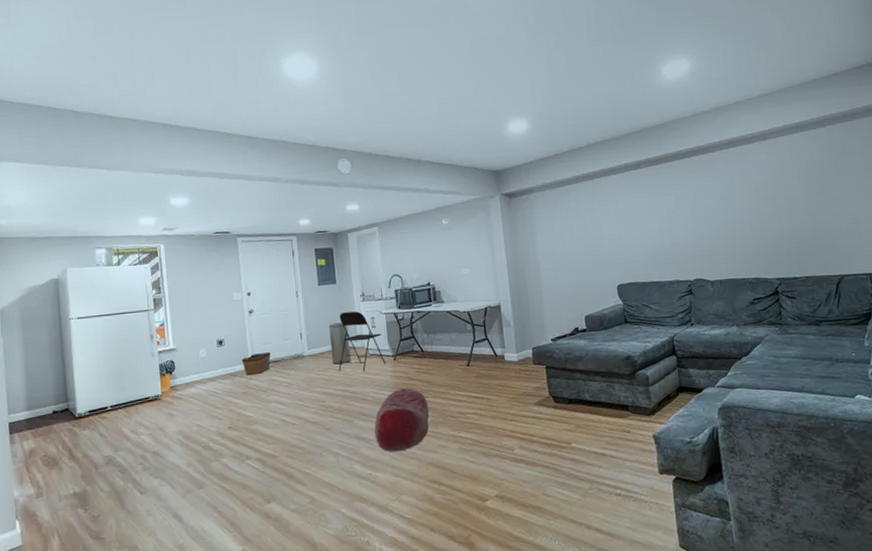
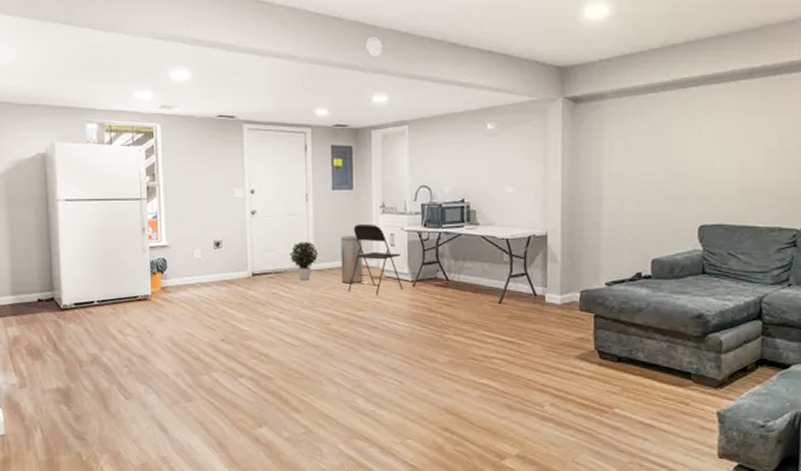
bicycle basket: present [241,352,271,376] -> none [240,261,273,285]
potted plant: none [285,332,310,367] -> present [290,241,318,281]
bean bag chair: present [374,388,430,452] -> none [383,319,449,390]

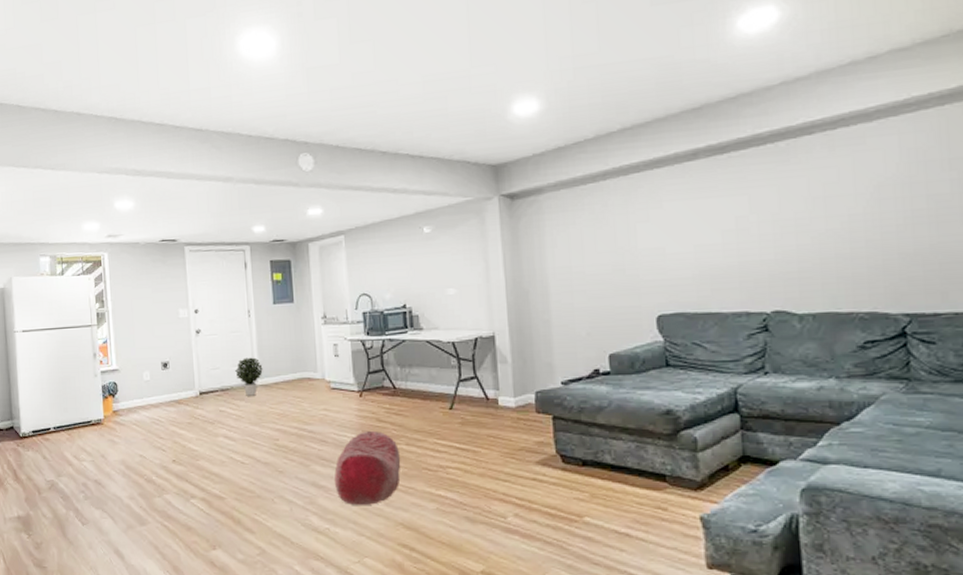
pedal bin: present [341,235,363,284] -> none [285,348,309,398]
folding chair: present [348,224,403,296] -> none [294,336,350,408]
bean bag chair: none [383,319,449,390] -> present [334,430,401,505]

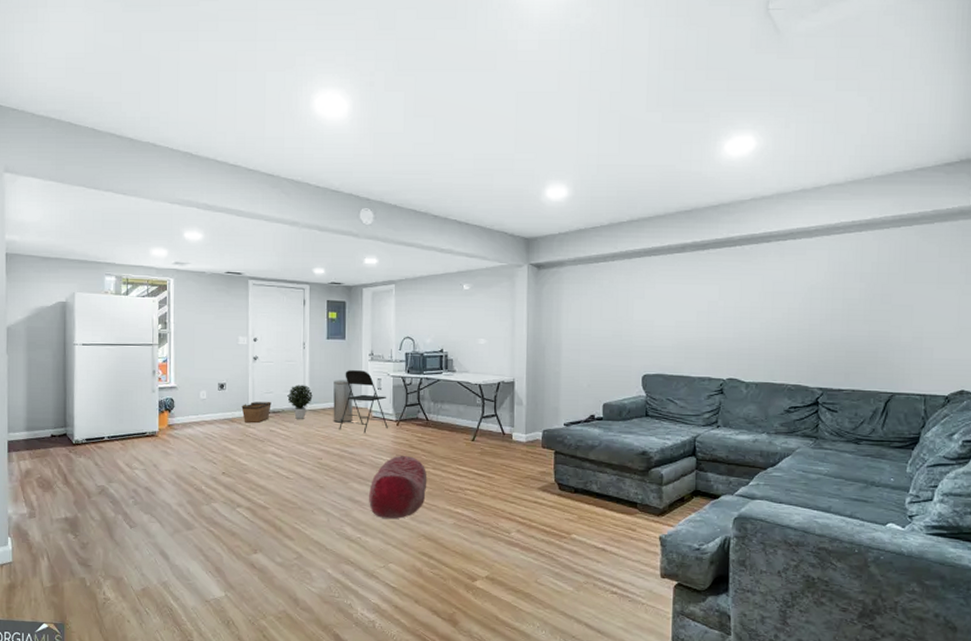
bicycle basket: none [187,379,219,404] -> present [241,402,271,424]
pedal bin: none [285,348,309,398] -> present [333,380,353,423]
folding chair: none [294,336,350,408] -> present [339,370,388,434]

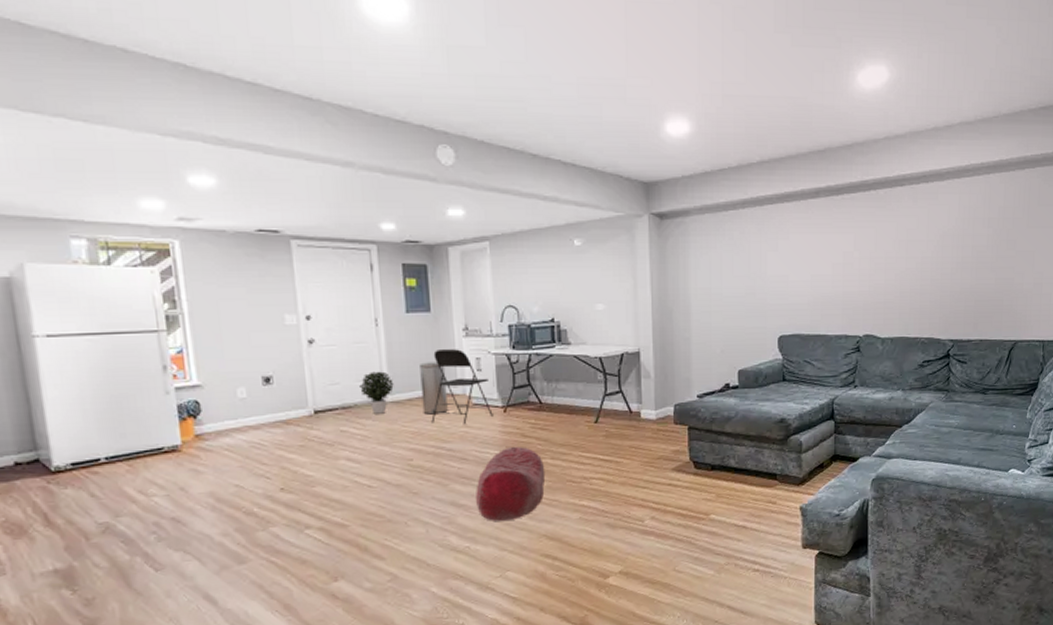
bicycle basket: present [241,402,271,424] -> none [298,396,339,425]

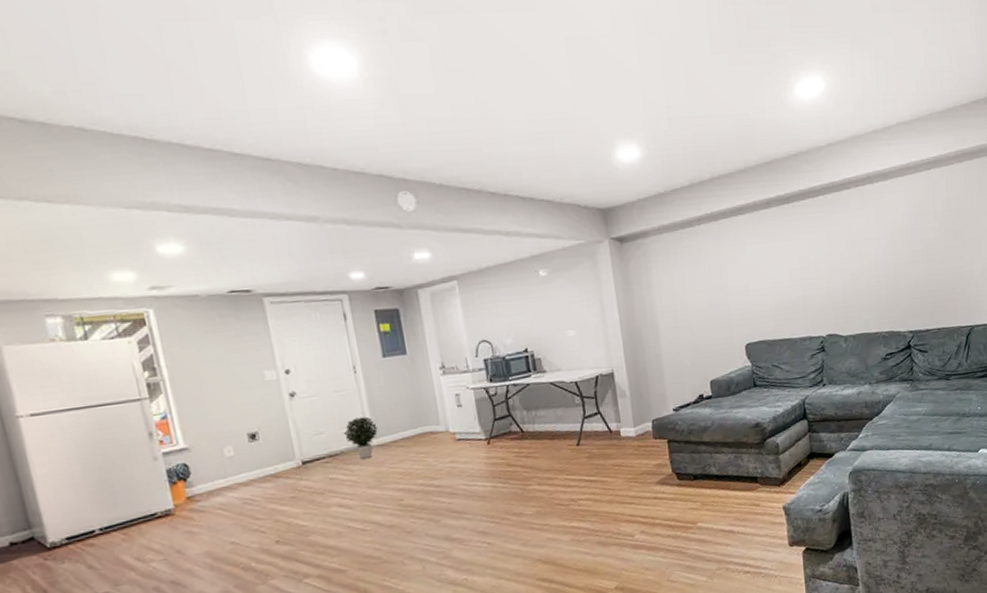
pedal bin: present [420,362,448,415] -> none [401,402,433,455]
folding chair: present [431,349,493,425] -> none [413,387,478,463]
bean bag chair: present [476,446,546,521] -> none [467,476,535,552]

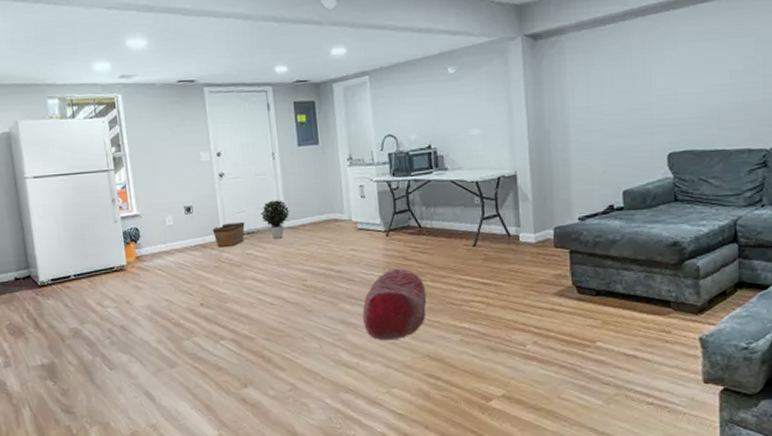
bicycle basket: none [285,445,326,476] -> present [212,222,245,248]
bean bag chair: none [467,476,535,552] -> present [362,268,427,340]

